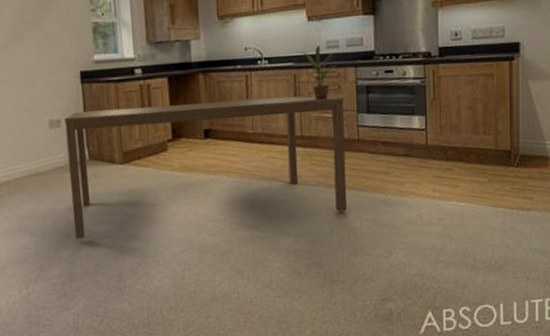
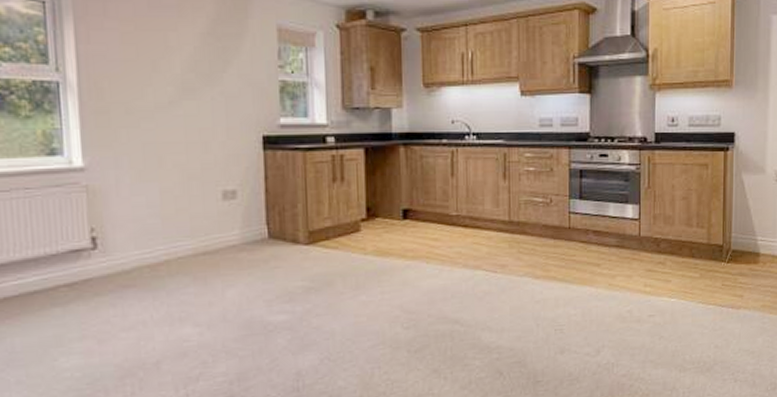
dining table: present [65,96,347,239] -> none [241,176,556,331]
potted plant: present [297,45,340,100] -> none [508,123,553,182]

